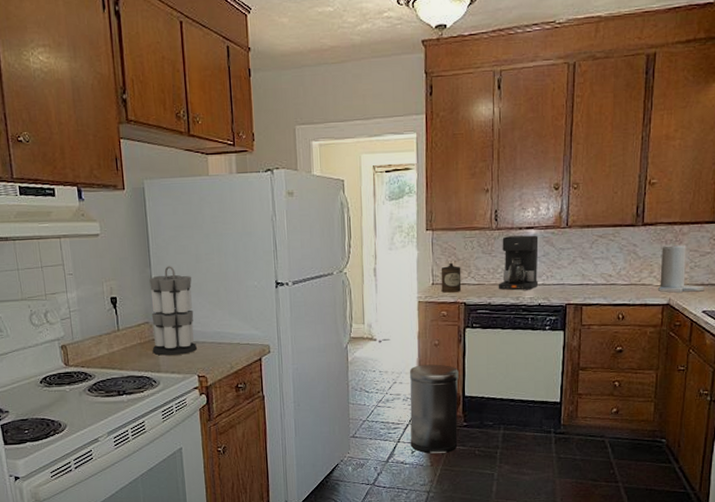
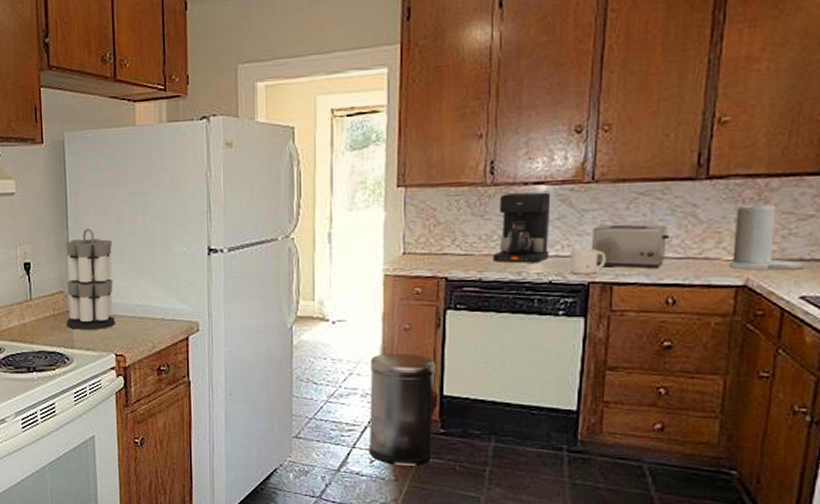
canister: present [441,262,462,293] -> none [415,226,443,265]
mug: none [553,278,577,298] -> present [570,248,606,275]
toaster: none [568,259,620,294] -> present [592,224,671,270]

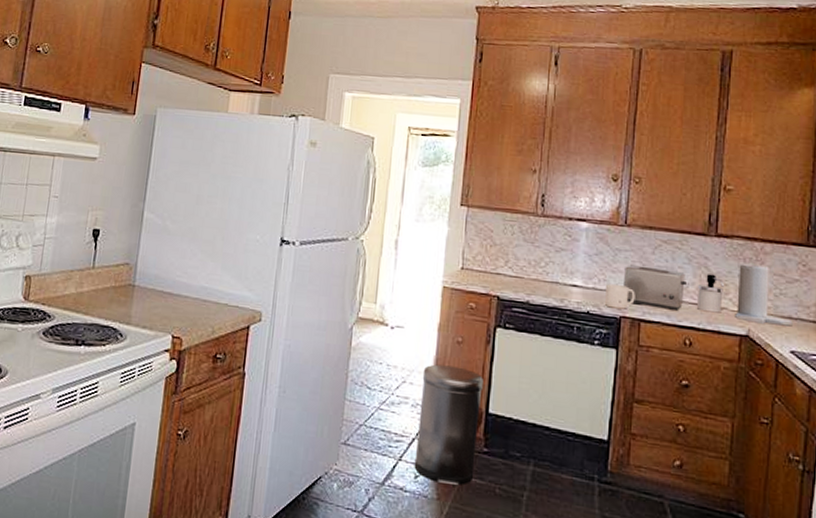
spice rack: present [66,228,116,330] -> none [126,203,187,308]
coffee maker: present [492,192,551,265] -> none [539,225,591,294]
soap dispenser: none [681,223,716,266] -> present [696,274,724,313]

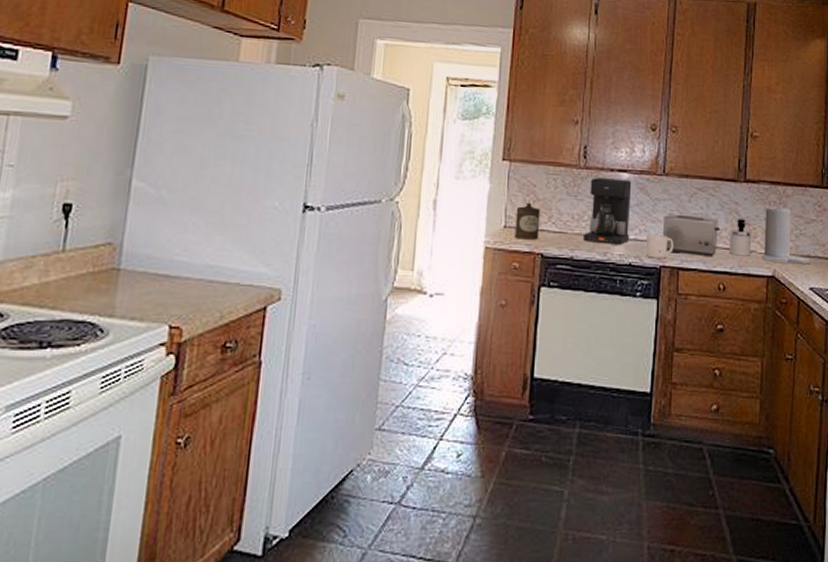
pedal bin: present [414,364,483,486] -> none [456,331,528,460]
canister: none [471,246,497,283] -> present [514,202,541,240]
coffee maker: none [539,225,591,294] -> present [582,177,632,246]

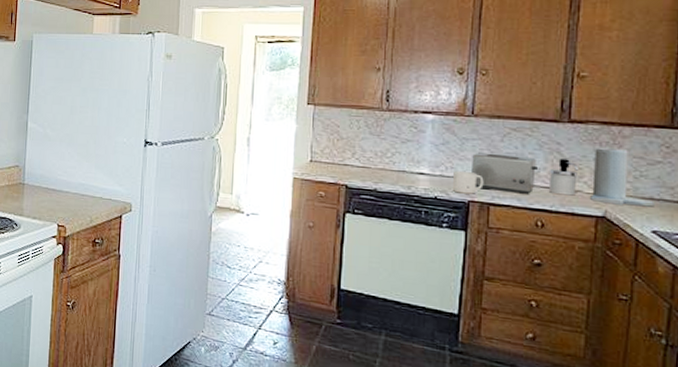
canister: present [514,202,541,240] -> none [320,140,344,173]
coffee maker: present [582,177,632,246] -> none [386,119,437,181]

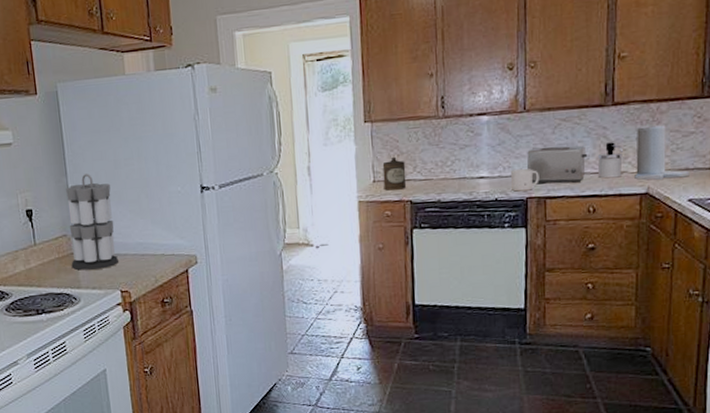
spice rack: none [18,115,64,202] -> present [66,174,120,271]
canister: none [320,140,344,173] -> present [382,156,407,191]

